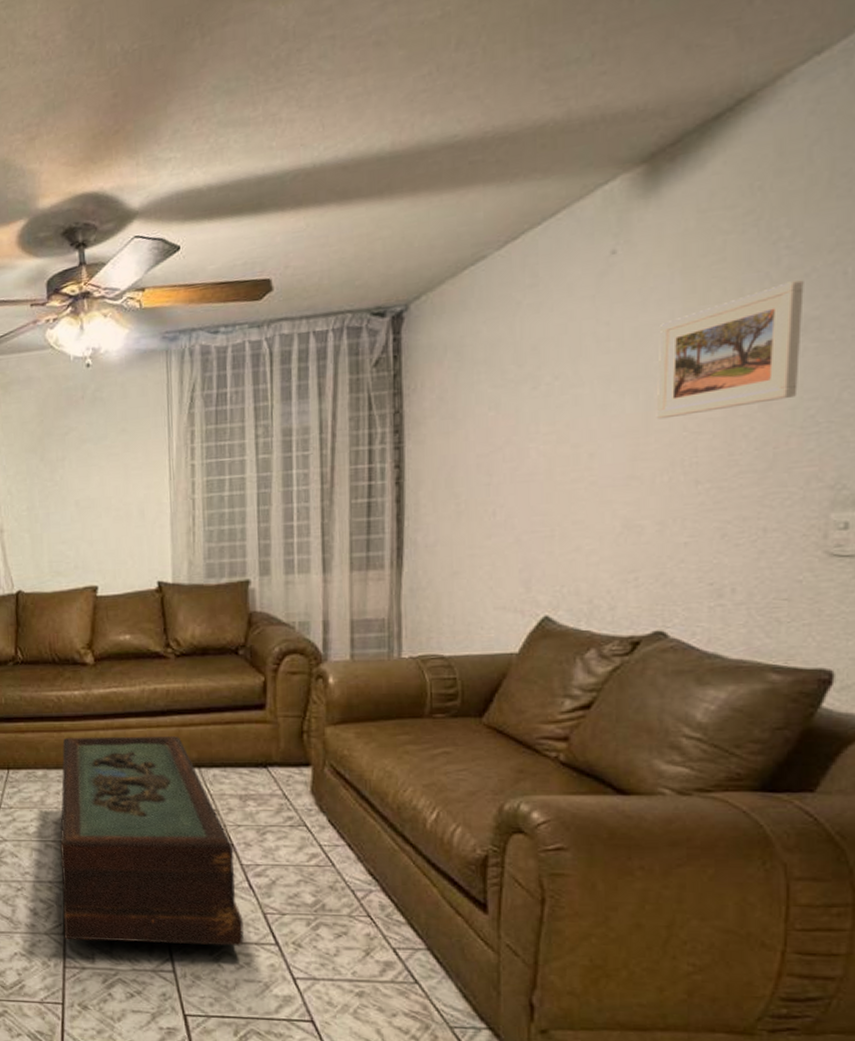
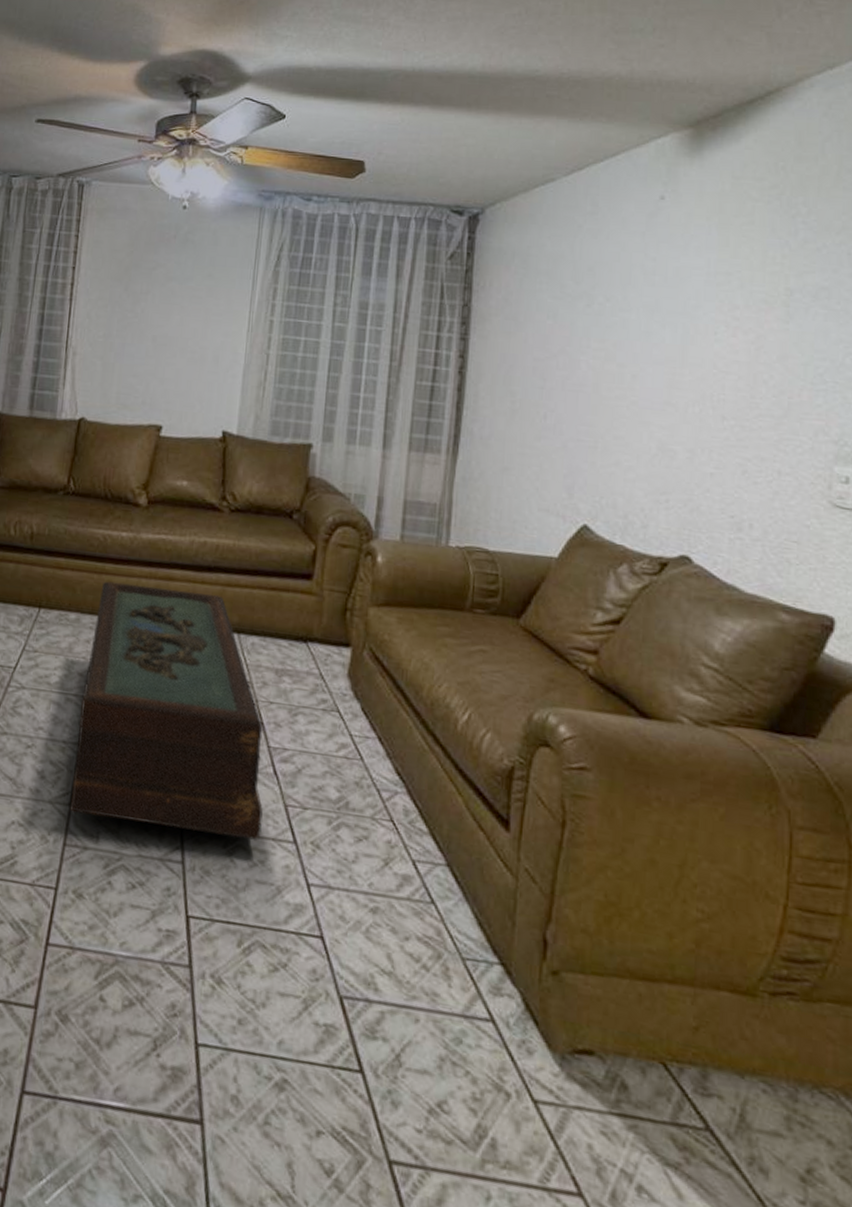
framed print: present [656,280,804,420] -> none [691,252,816,356]

